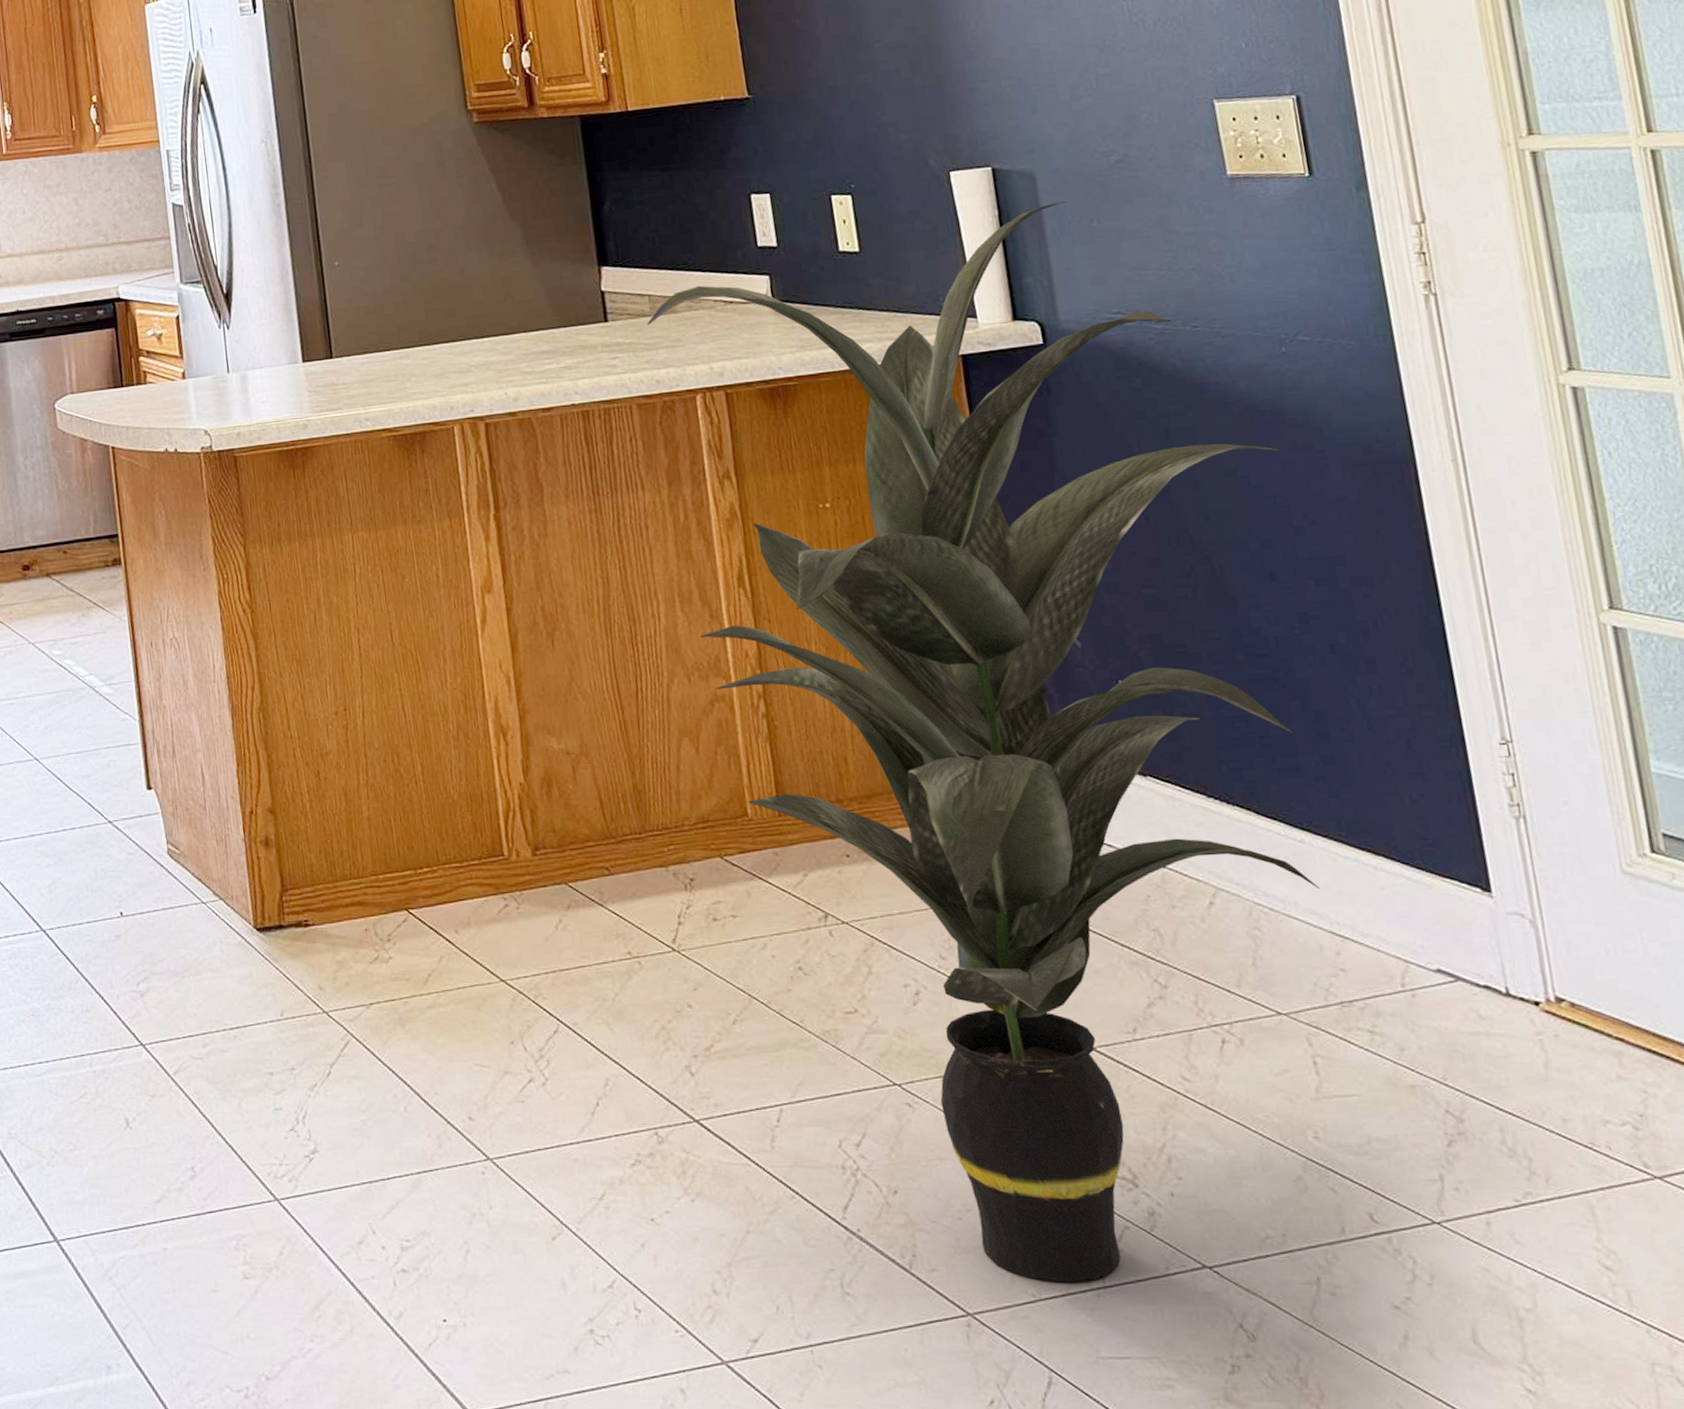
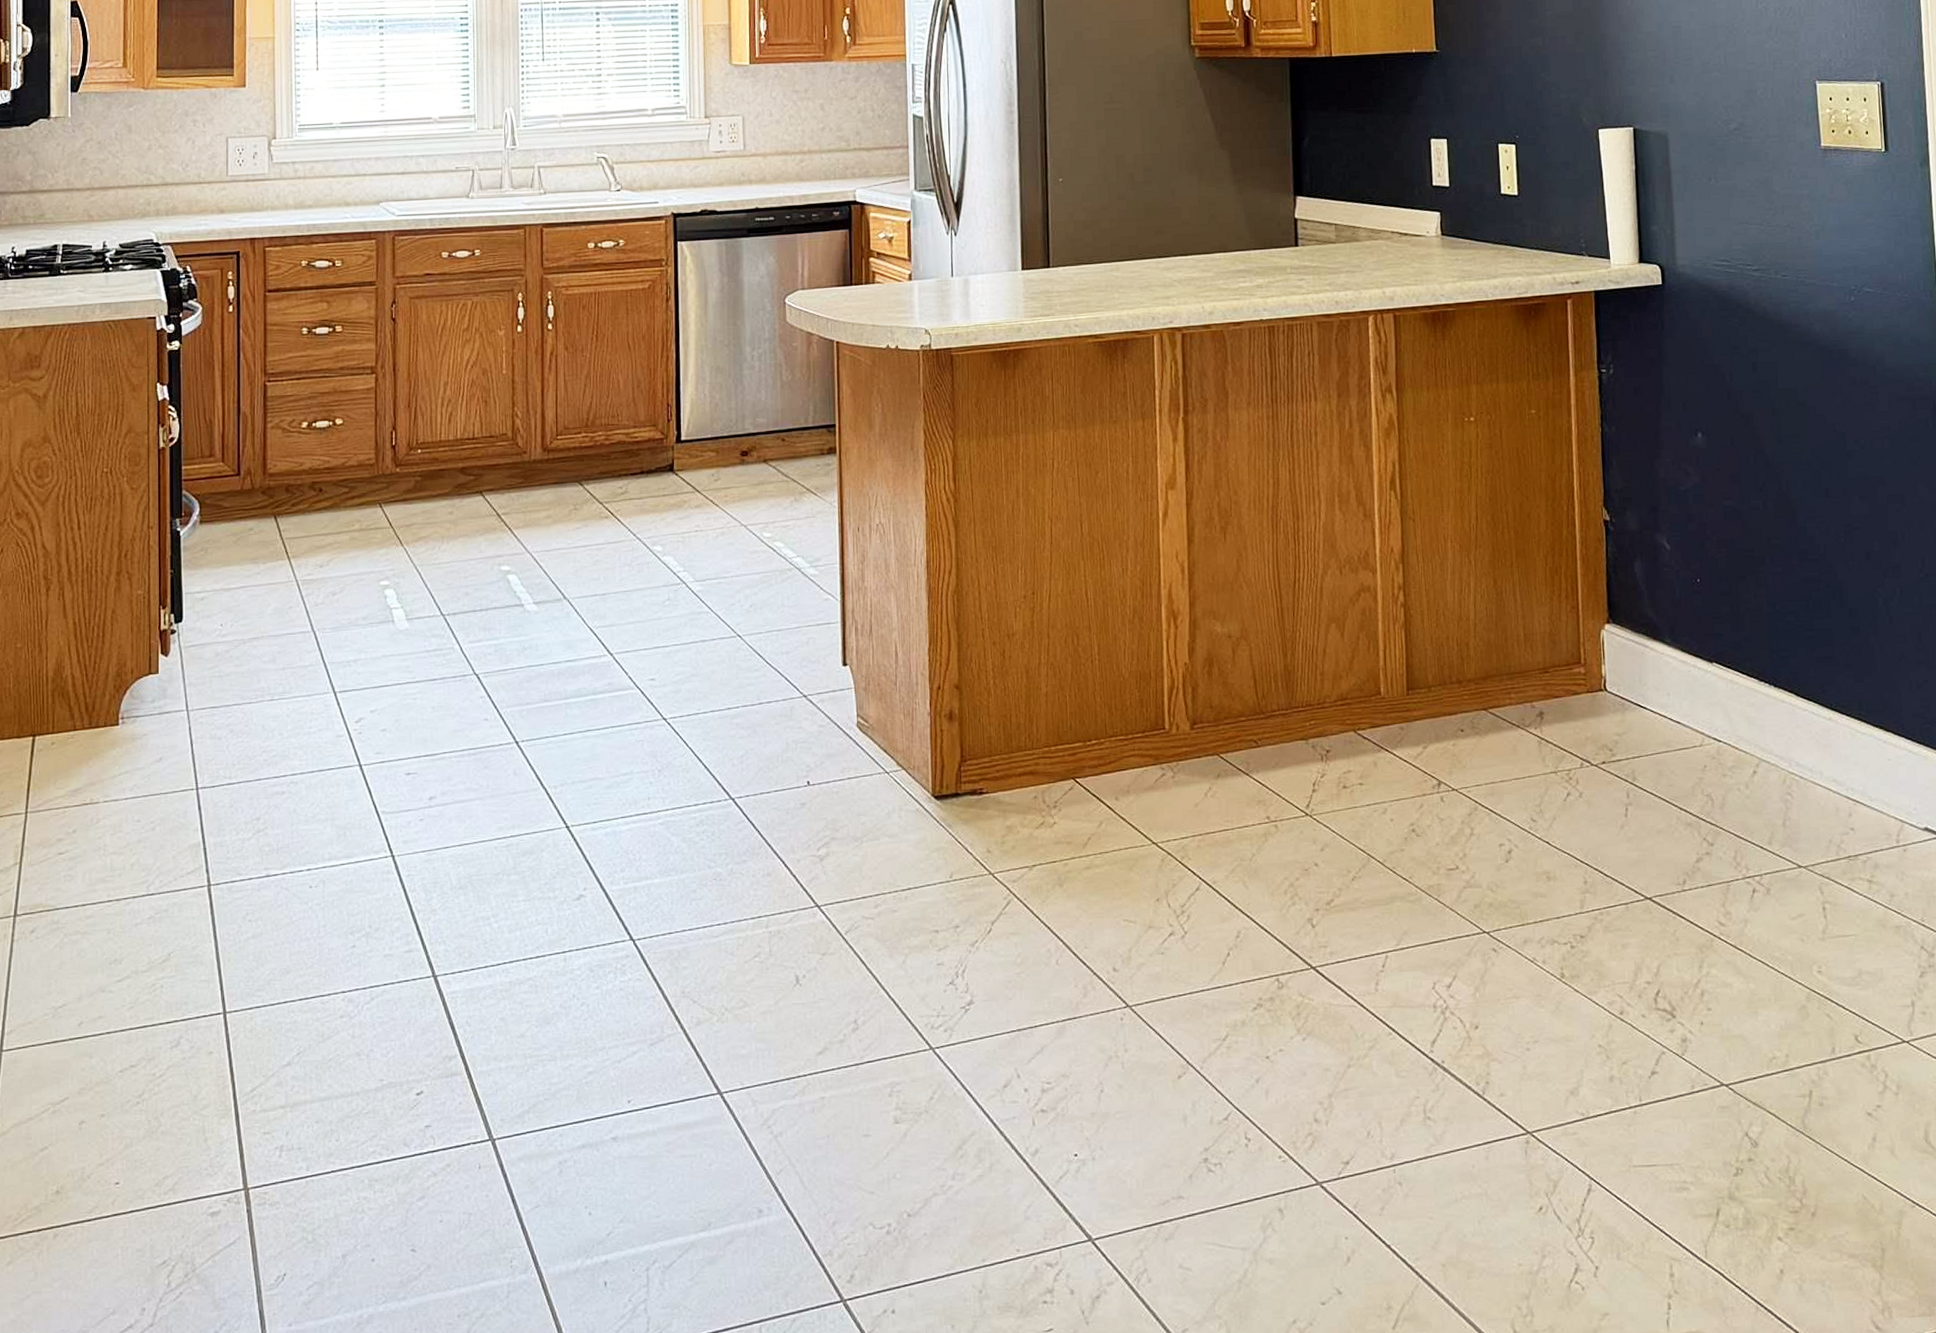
indoor plant: present [647,201,1320,1282] -> none [1332,161,1842,1102]

